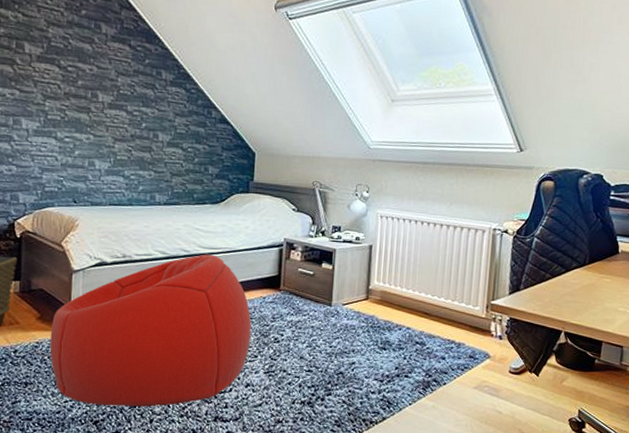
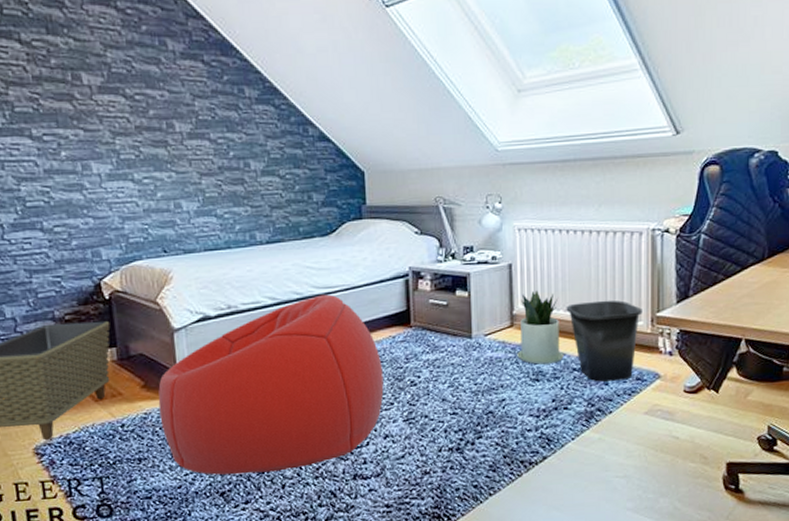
planter: none [369,270,409,336] -> present [517,290,564,365]
waste bin: none [415,285,480,357] -> present [566,300,642,382]

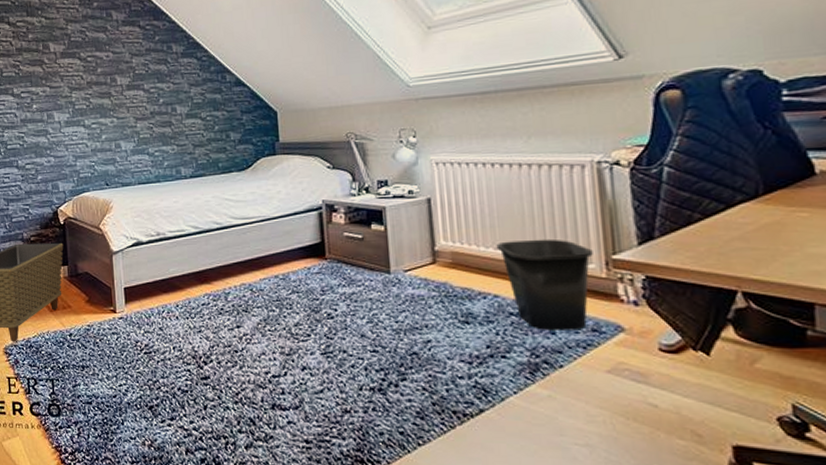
bean bag chair: present [158,294,384,475] -> none [99,225,301,392]
planter: present [517,290,564,365] -> none [442,226,497,306]

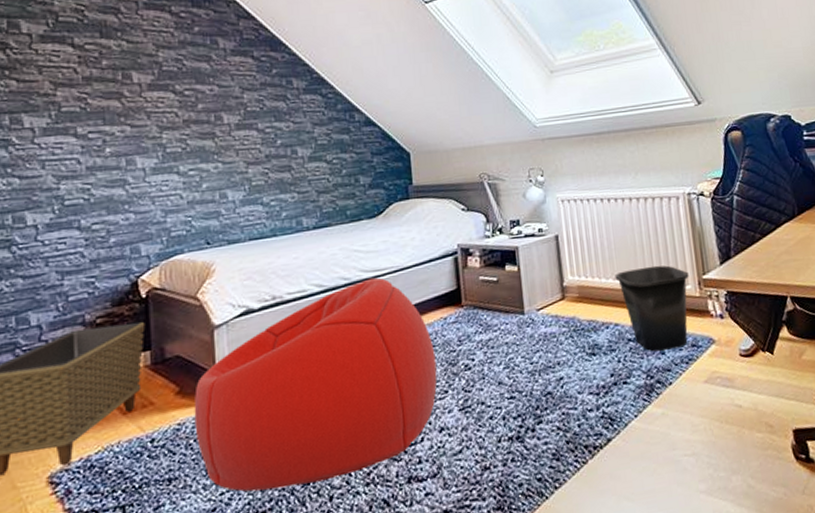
bean bag chair: none [99,225,301,392] -> present [194,277,438,492]

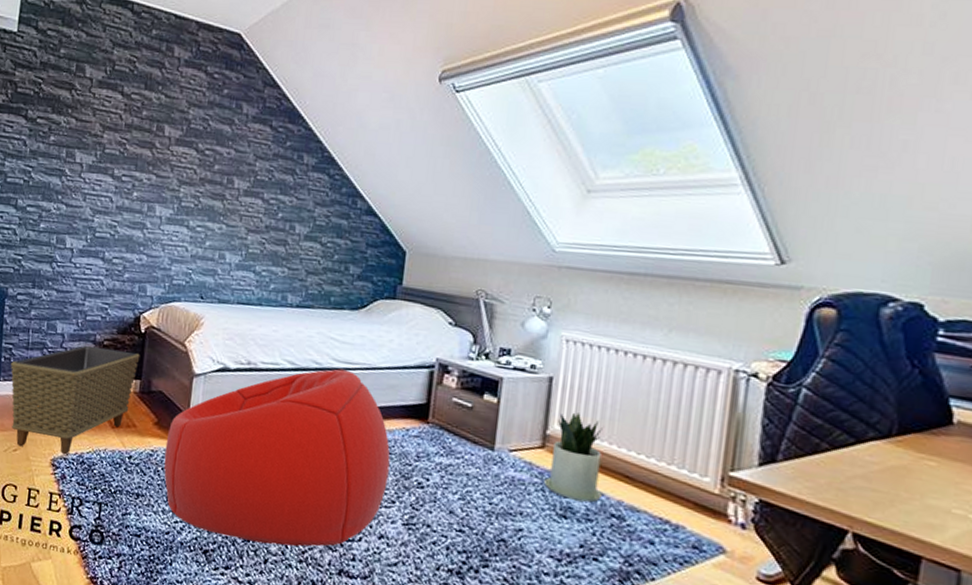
planter: none [570,260,618,338] -> present [544,412,603,503]
waste bin: present [615,265,689,352] -> none [611,437,711,544]

